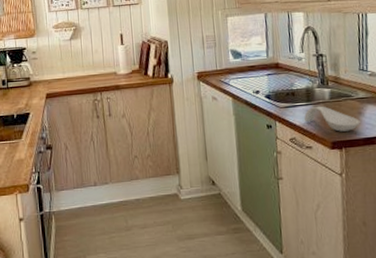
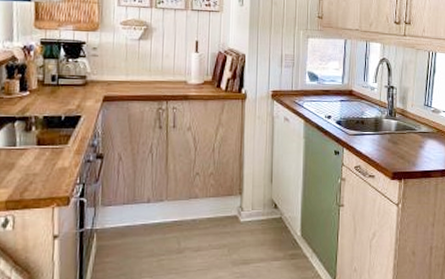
spoon rest: present [303,105,360,132] -> none [370,136,420,163]

